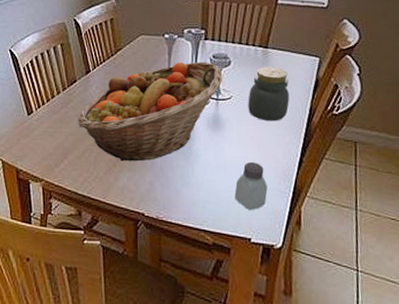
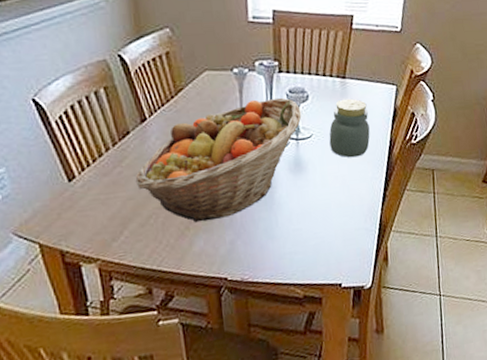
saltshaker: present [234,162,268,211] -> none [322,203,355,255]

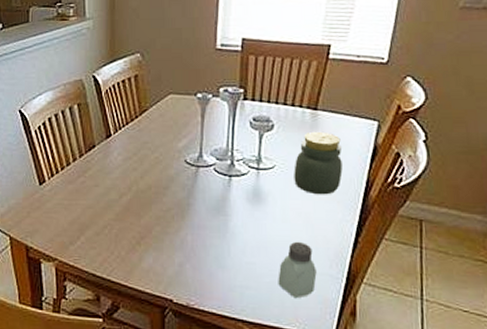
fruit basket: present [135,97,302,223] -> none [96,125,265,240]
saltshaker: none [322,203,355,255] -> present [278,242,317,299]

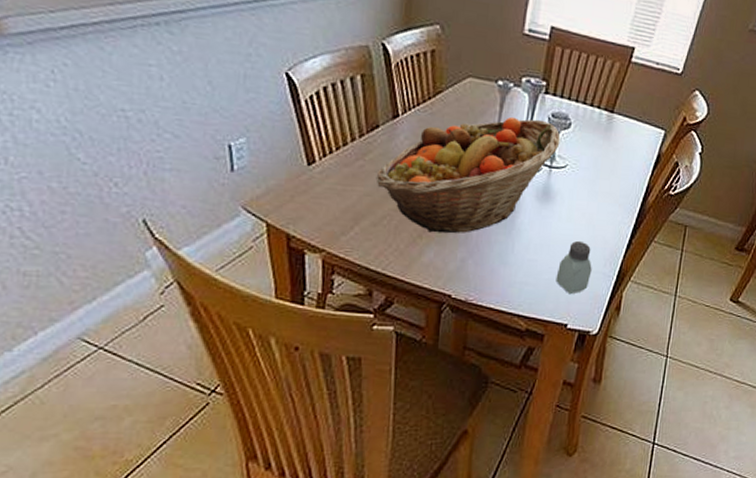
fruit basket: none [96,125,265,240] -> present [375,116,561,234]
jar: present [294,131,343,195] -> none [583,134,630,198]

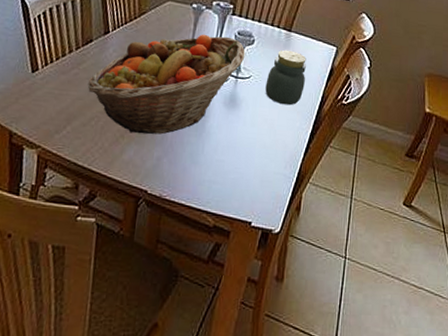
saltshaker: present [556,241,592,295] -> none [241,144,274,194]
jar: none [583,134,630,198] -> present [265,49,306,106]

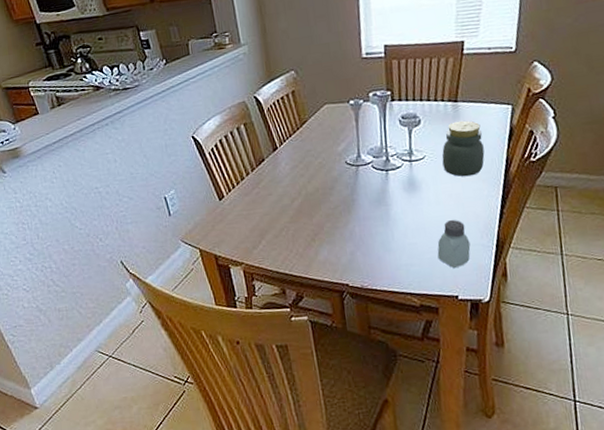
fruit basket: present [87,34,246,135] -> none [270,123,415,236]
saltshaker: none [241,144,274,194] -> present [437,220,471,269]

